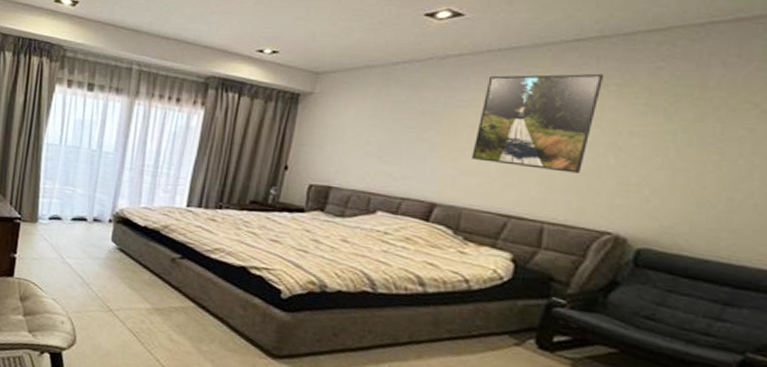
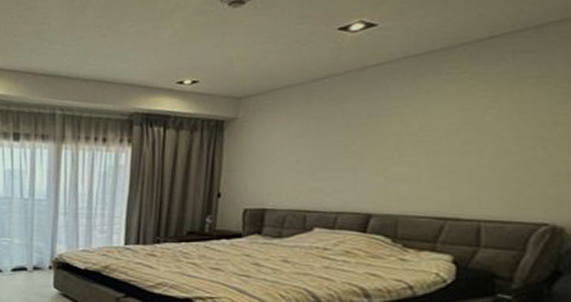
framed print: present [472,73,605,174] -> none [401,67,522,169]

